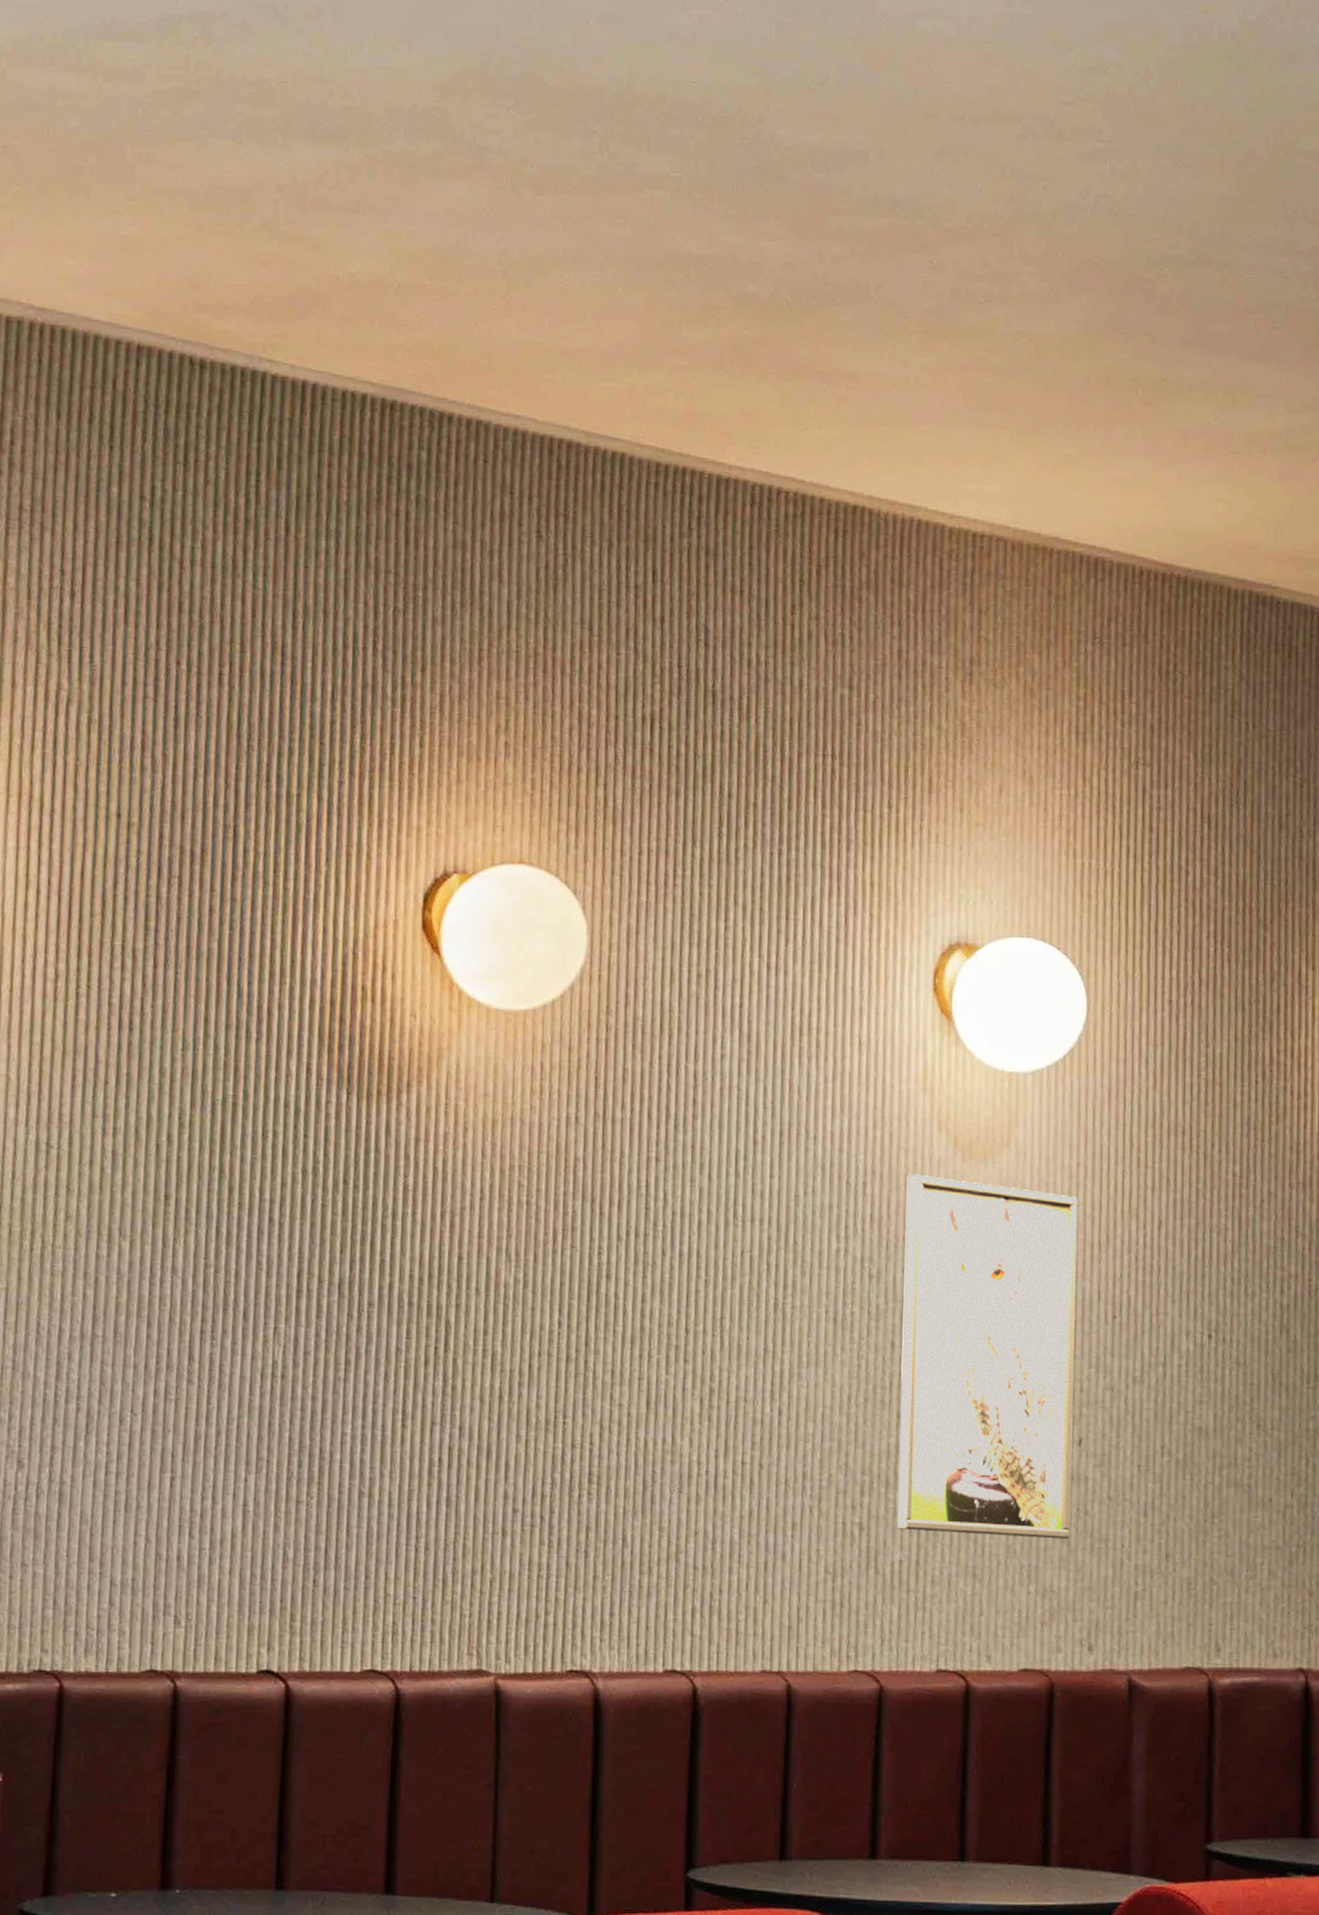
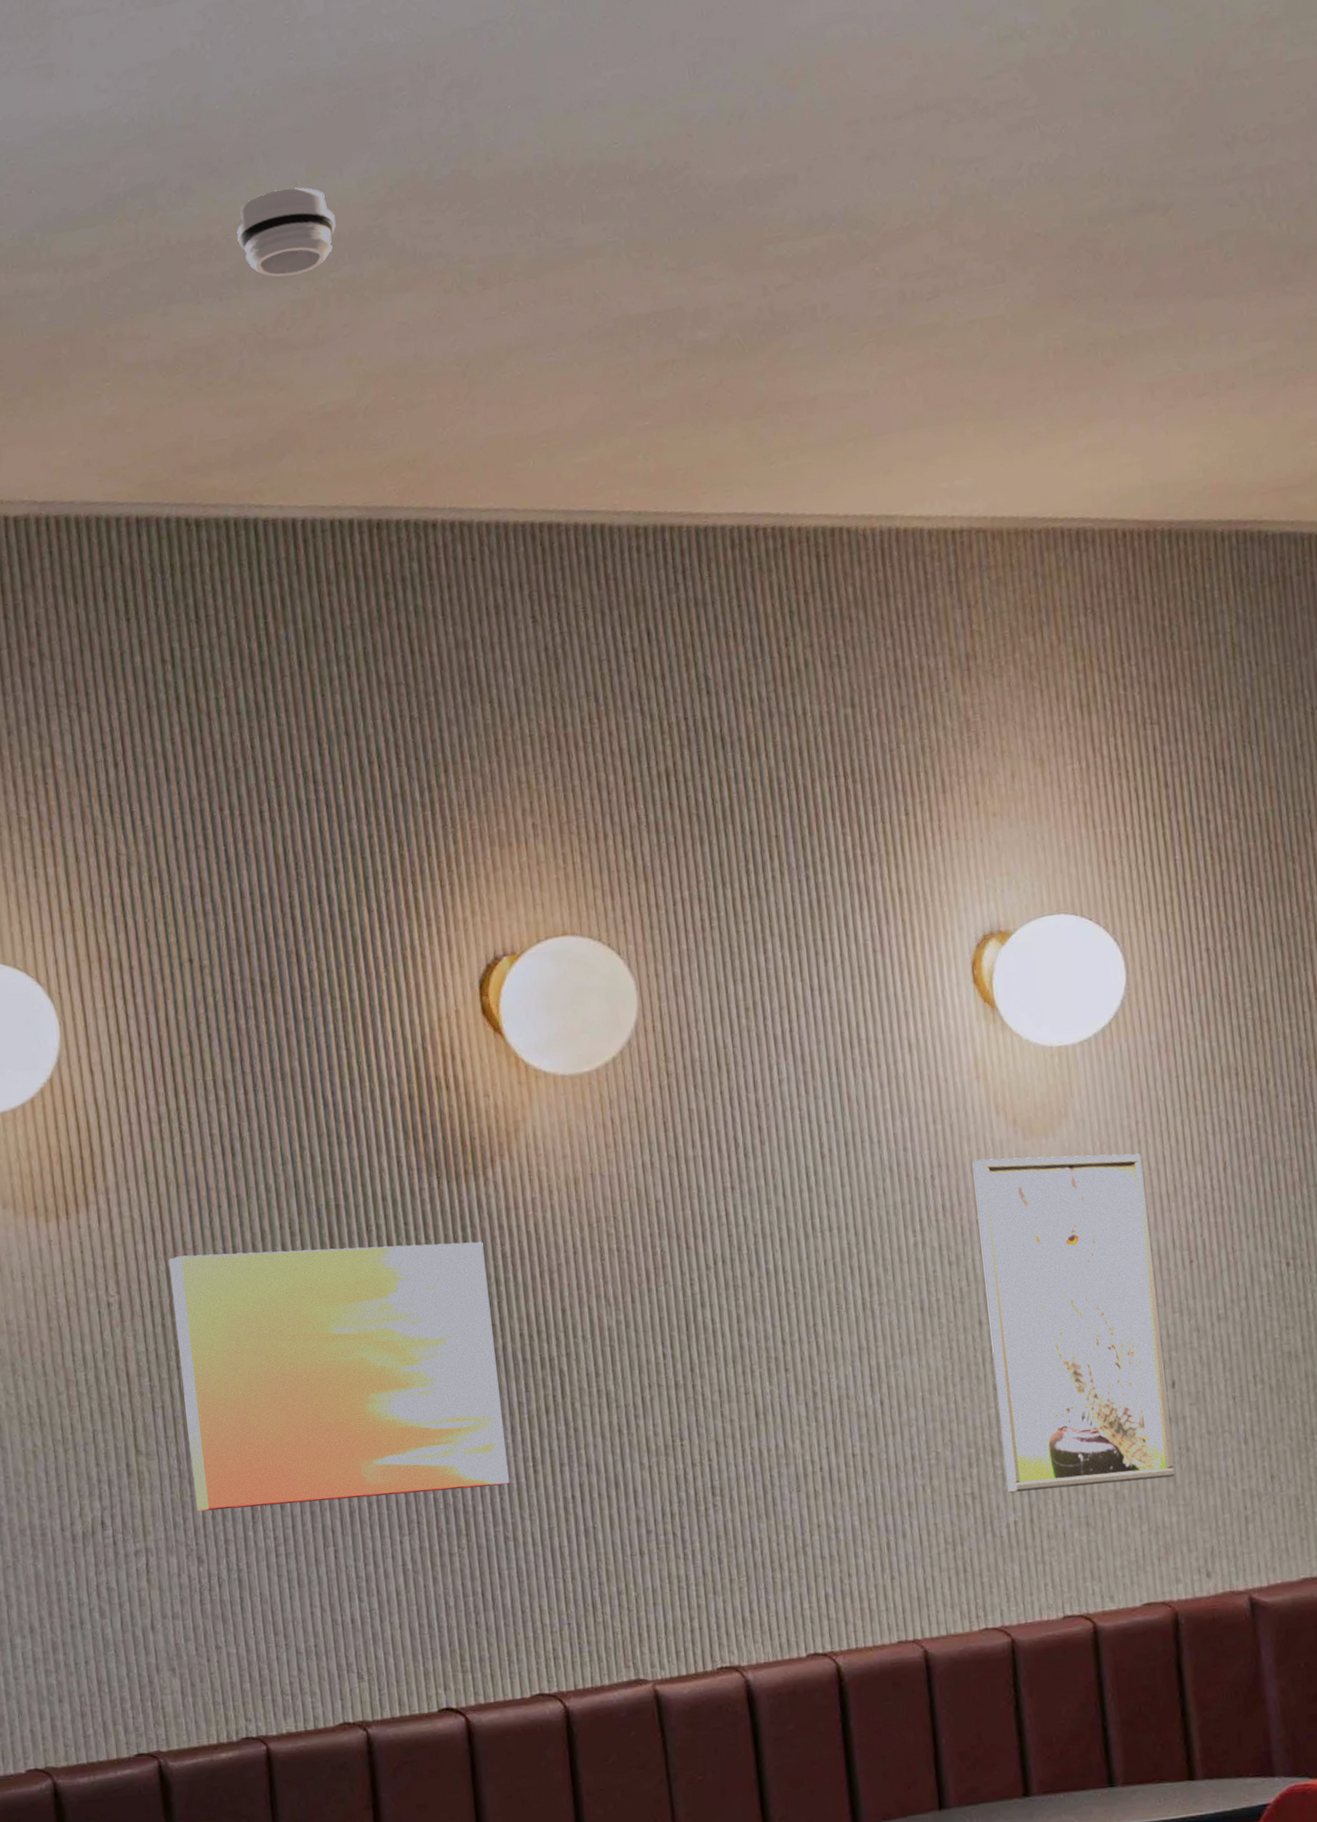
wall art: none [26,1128,385,1435] -> present [168,1242,510,1512]
smoke detector: none [292,49,397,138] -> present [237,187,336,277]

